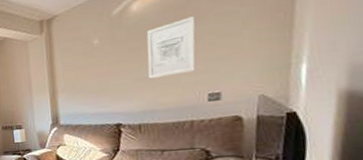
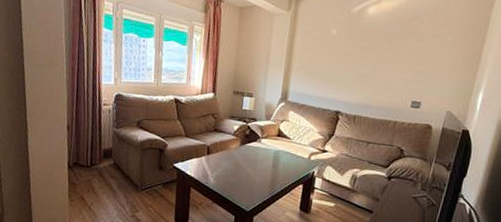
wall art: present [146,16,196,79] -> none [370,31,415,80]

